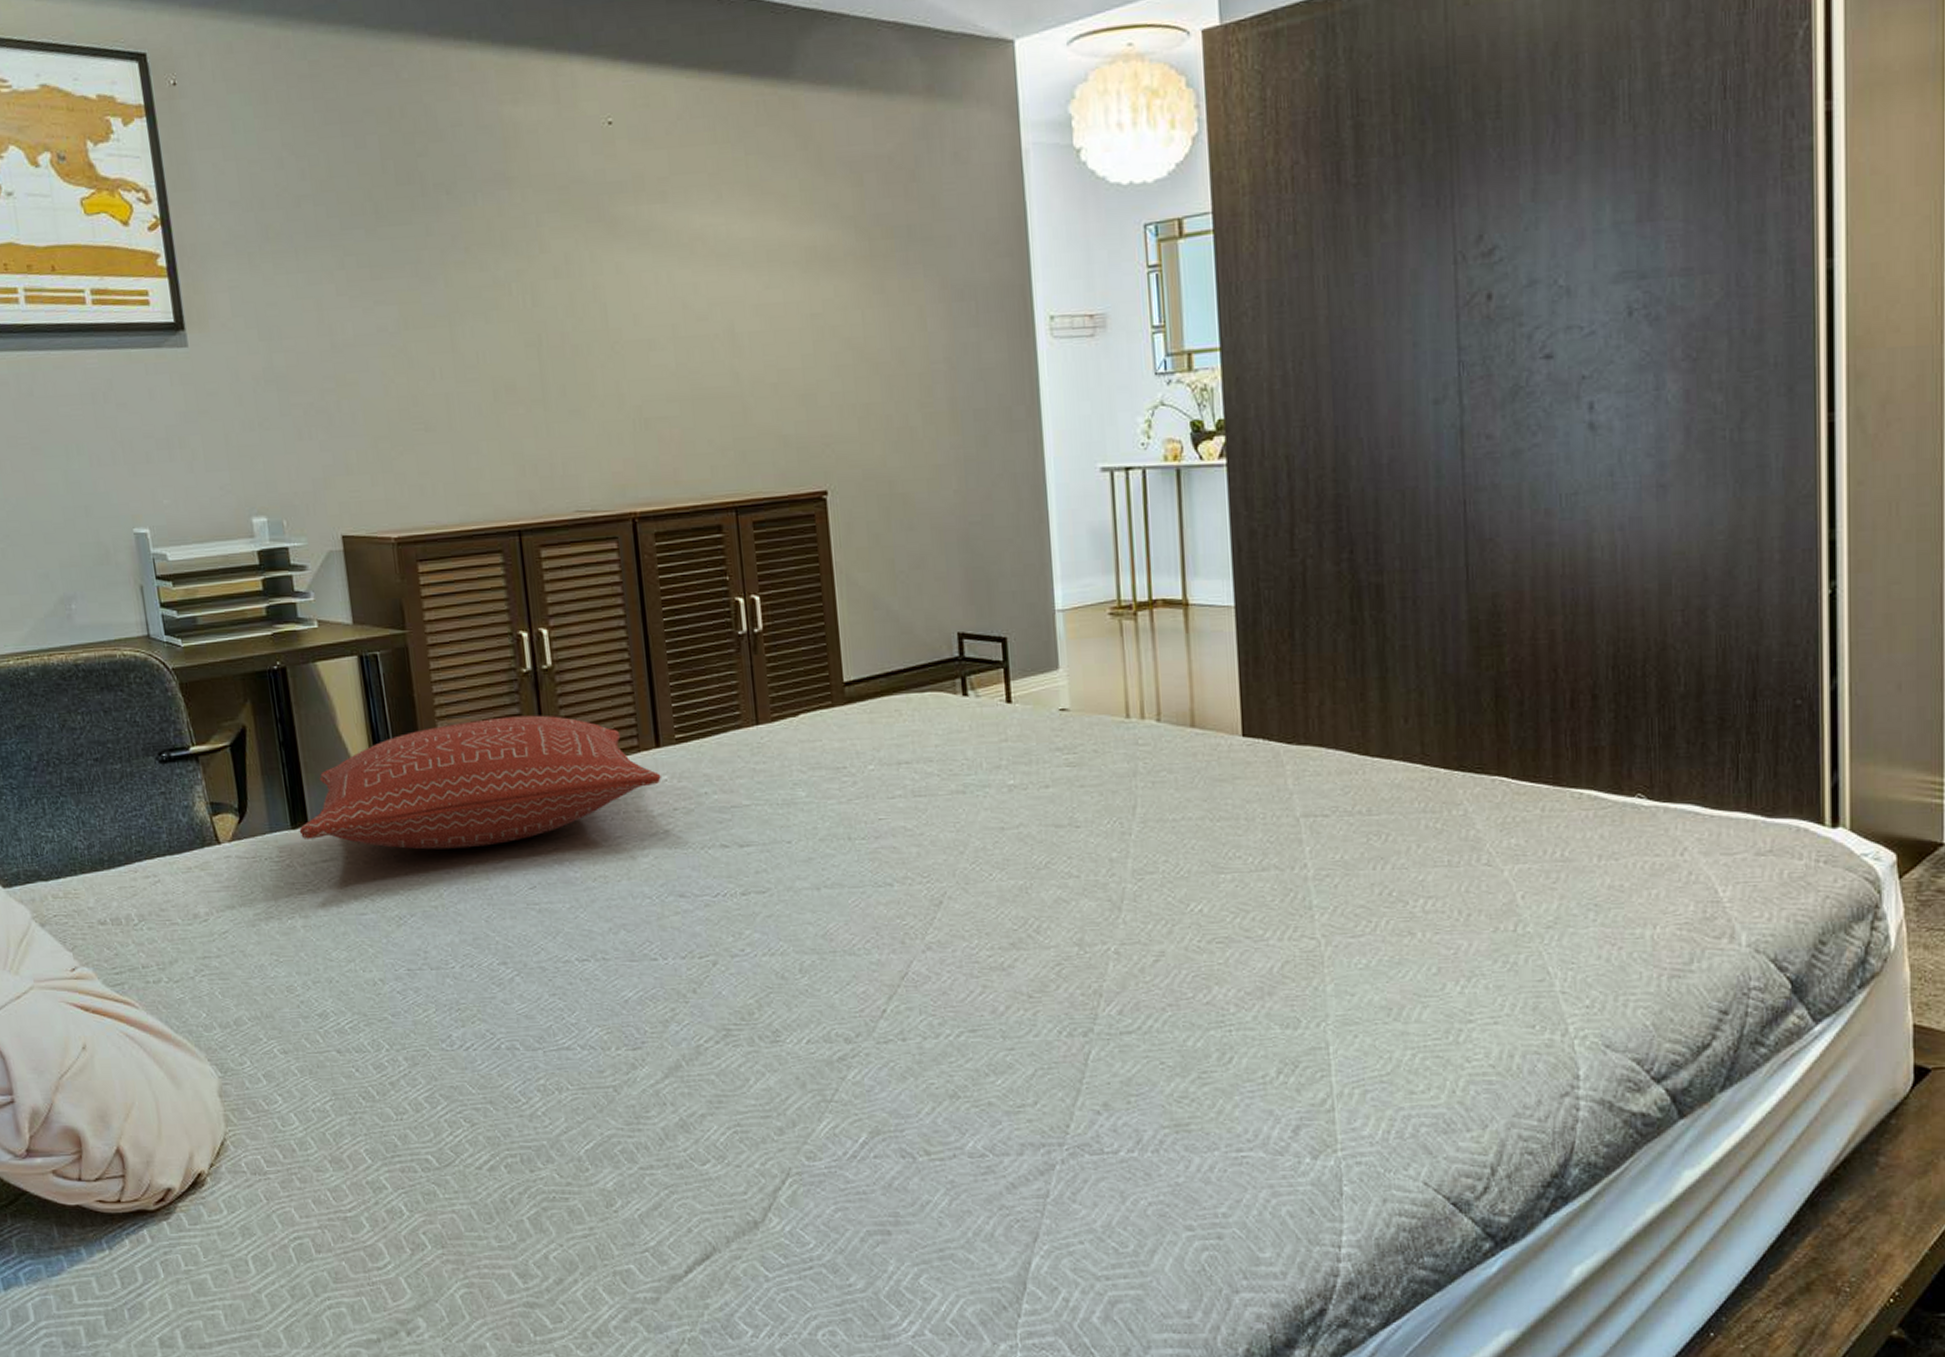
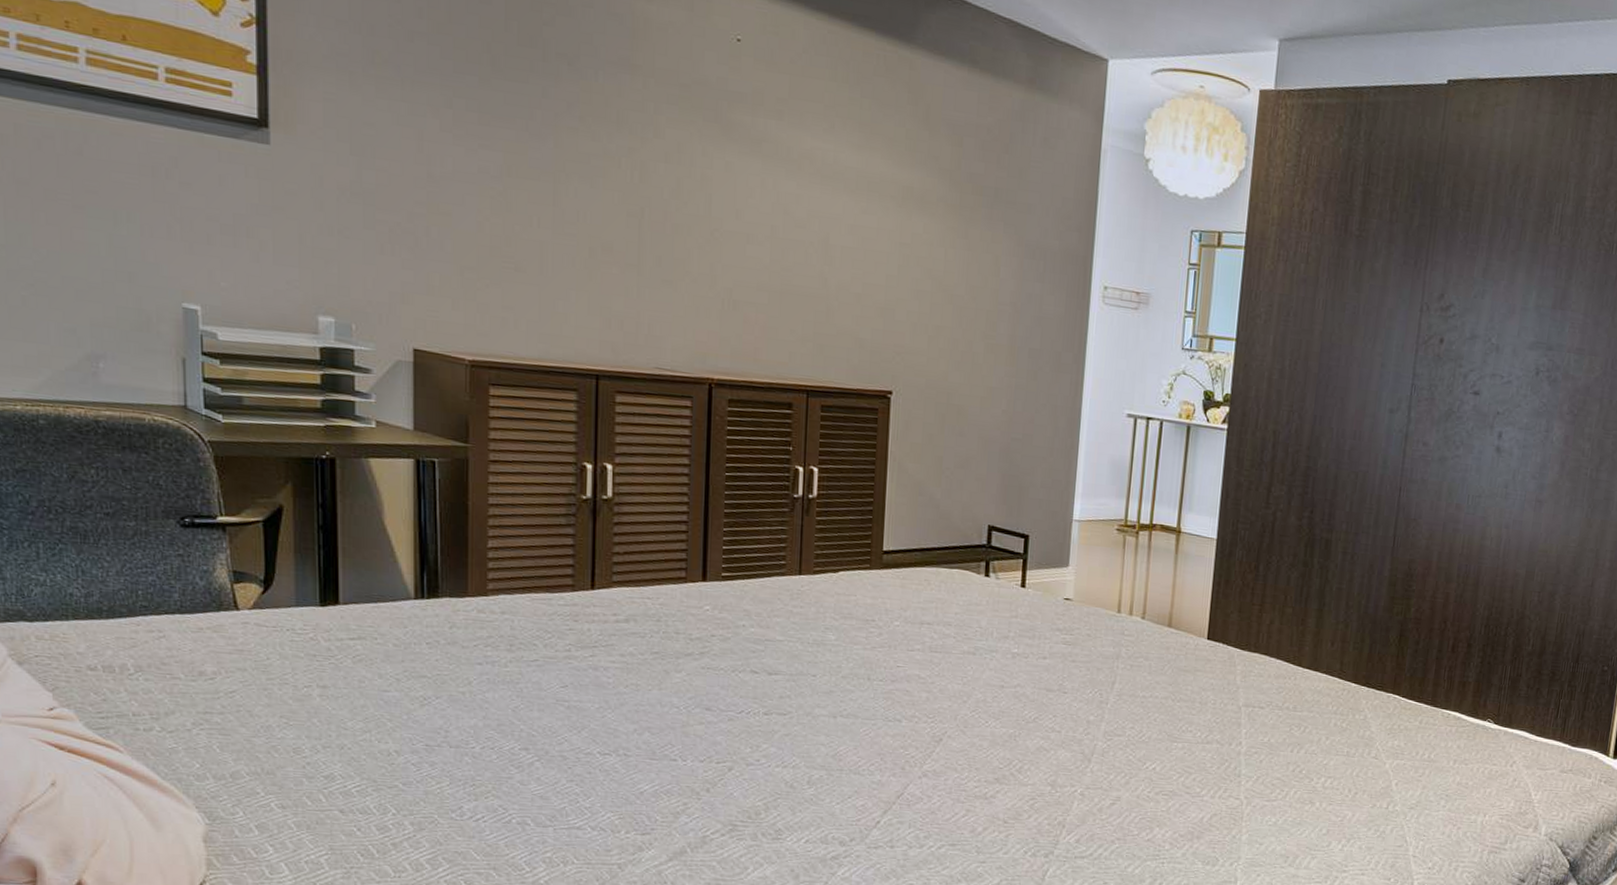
pillow: present [299,715,661,850] -> none [328,534,703,645]

